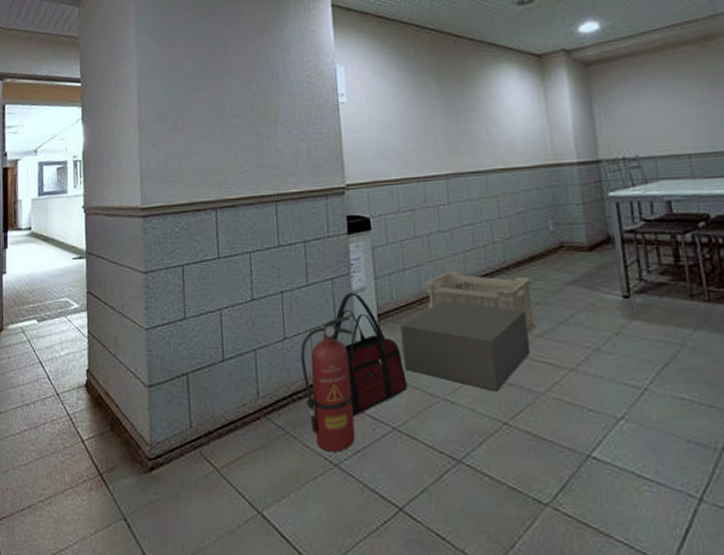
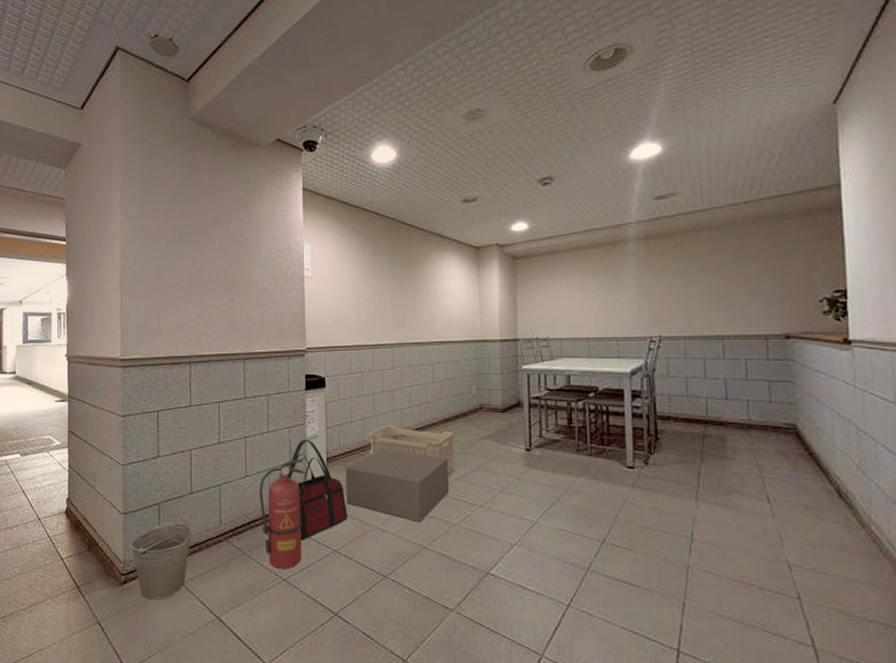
bucket: none [157,394,226,491] -> present [130,521,192,600]

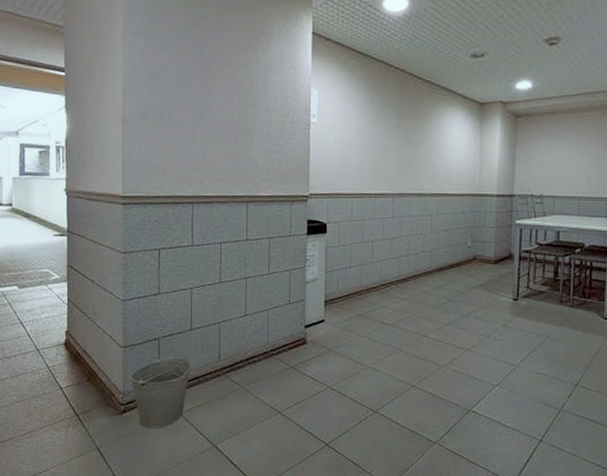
fire extinguisher: present [259,459,306,569] -> none [258,300,304,403]
duffel bag: present [288,439,348,541] -> none [286,282,342,377]
cardboard box: present [345,448,450,523] -> none [341,293,440,364]
plastic crate: present [369,425,455,478] -> none [366,271,448,323]

